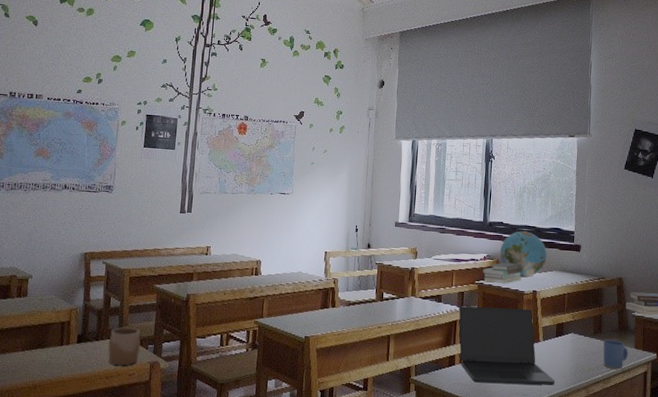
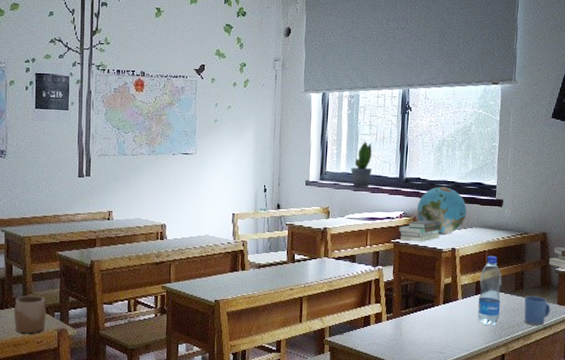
potted plant: none [438,186,459,231] -> present [351,141,373,188]
laptop: present [458,306,555,385] -> none [373,265,474,343]
bottle: none [558,298,581,369] -> present [477,255,502,326]

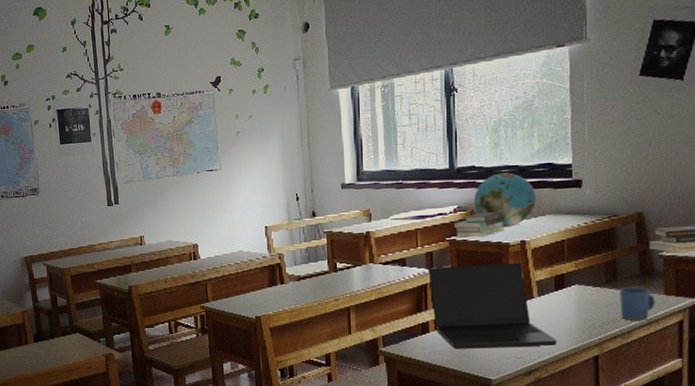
mug: present [13,294,46,334] -> none [62,323,93,360]
potted plant: present [351,141,373,188] -> none [391,133,417,185]
laptop: none [373,265,474,343] -> present [428,262,557,349]
bottle: present [477,255,502,326] -> none [559,244,589,325]

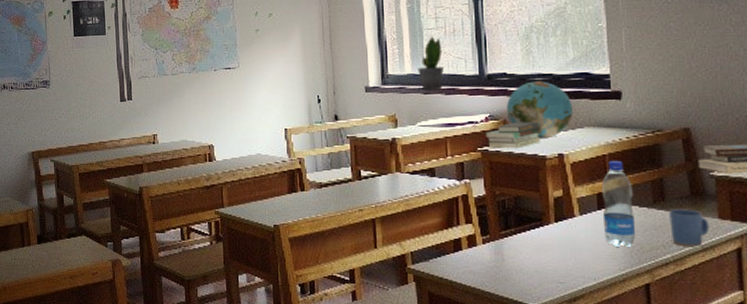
potted plant: none [391,133,417,185] -> present [418,36,445,90]
laptop: present [428,262,557,349] -> none [459,177,603,270]
bottle: none [559,244,589,325] -> present [601,160,636,248]

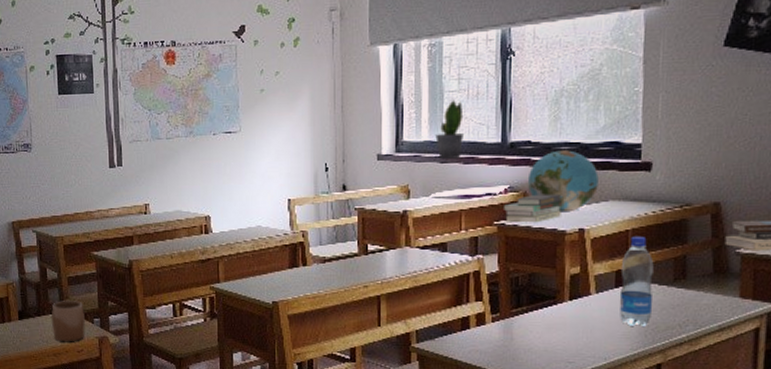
mug: none [67,224,100,265] -> present [50,299,85,342]
mug: present [669,209,709,247] -> none [688,287,729,327]

